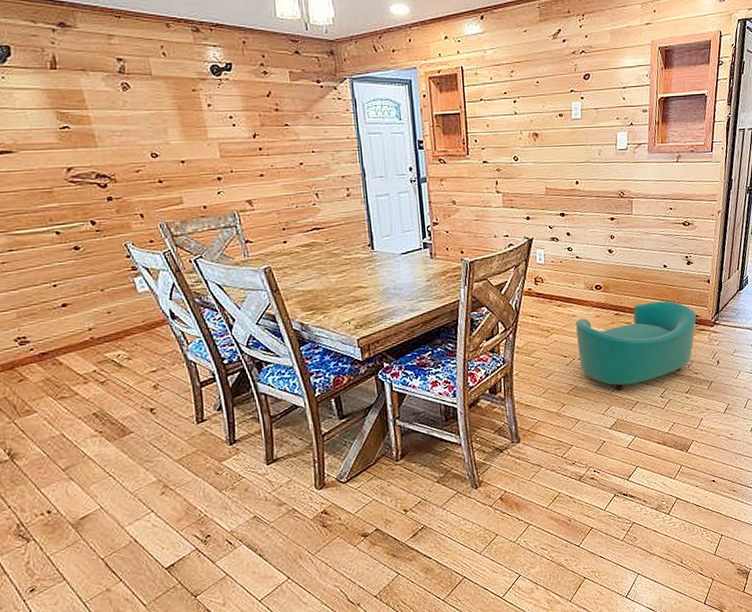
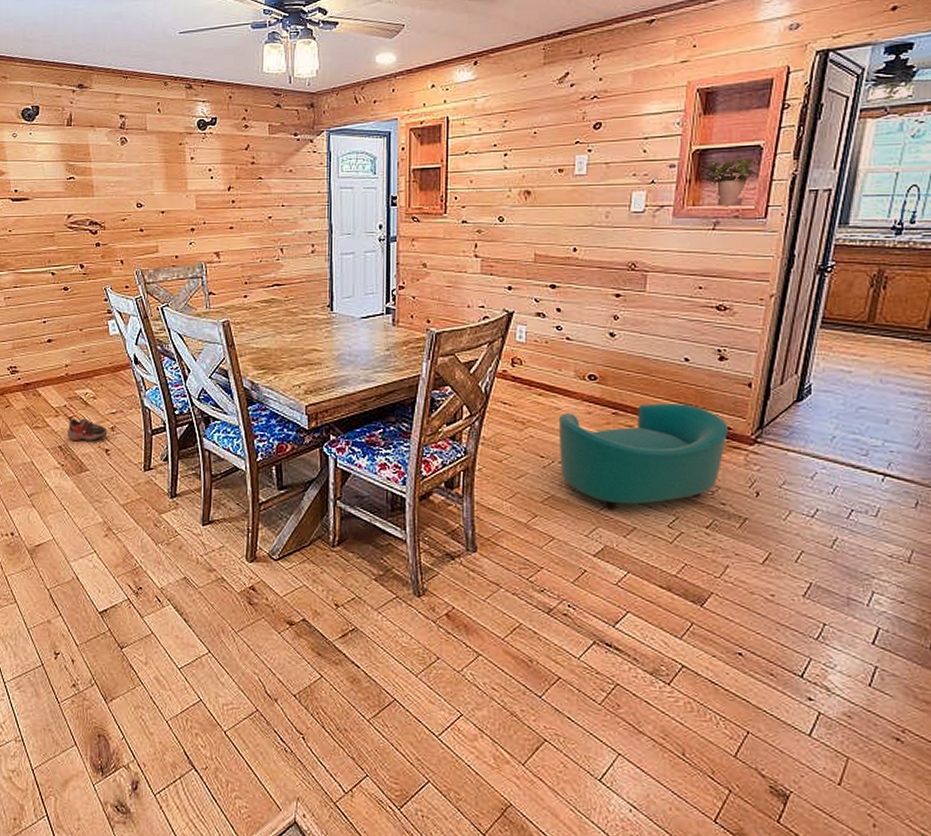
shoe: none [100,381,150,406] -> present [67,417,108,442]
potted plant: none [666,102,705,143] -> present [702,156,759,206]

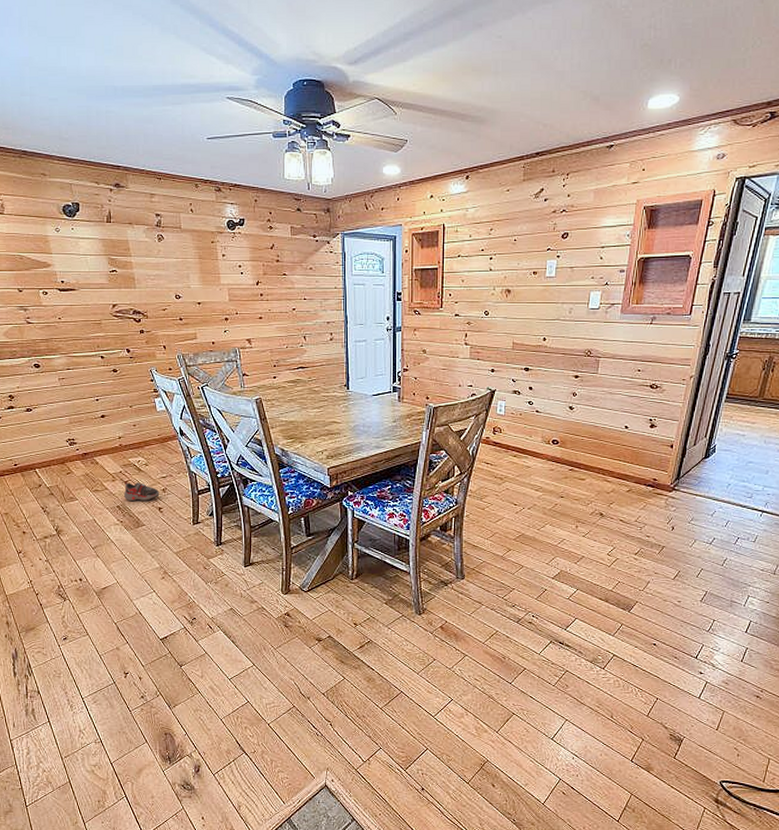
dog bed: present [559,403,728,510] -> none [529,461,654,544]
potted plant: present [702,156,759,206] -> none [644,264,687,305]

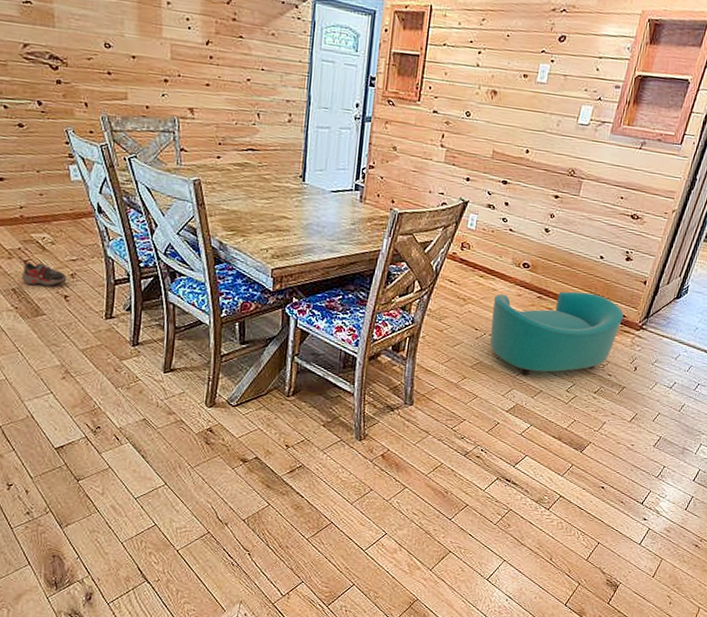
dog bed: none [529,461,654,544] -> present [490,291,623,376]

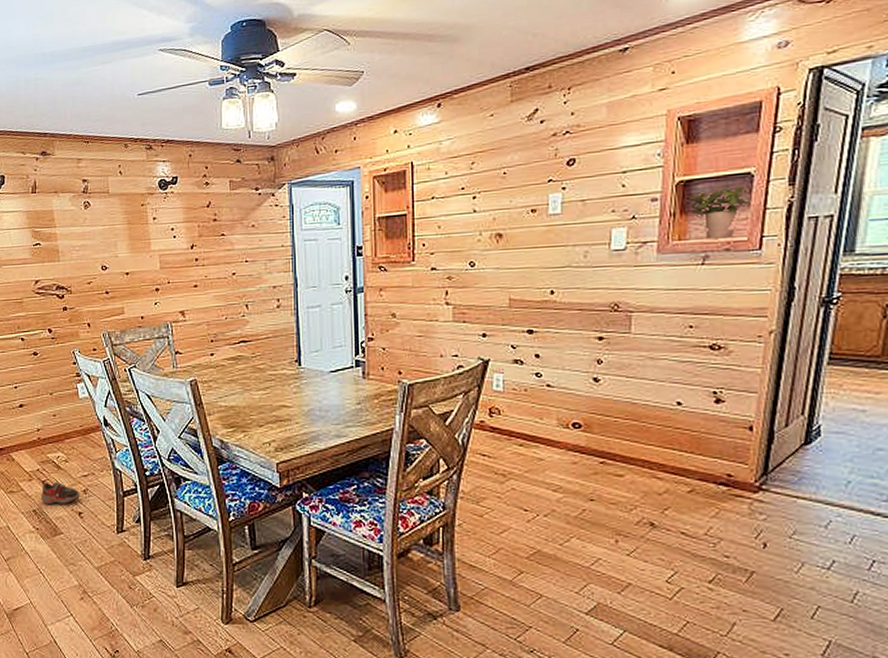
dog bed: present [490,291,623,376] -> none [543,451,729,565]
potted plant: none [639,87,683,131] -> present [687,184,750,239]

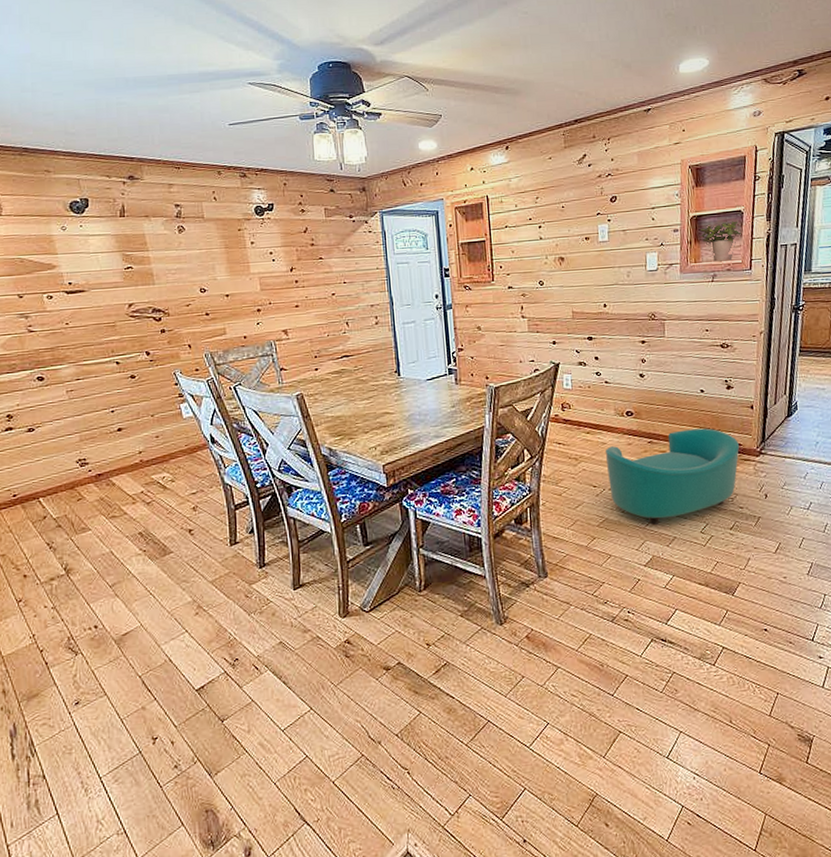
shoe: present [41,480,80,505] -> none [146,502,190,526]
dog bed: none [543,451,729,565] -> present [606,428,739,525]

